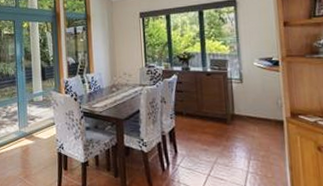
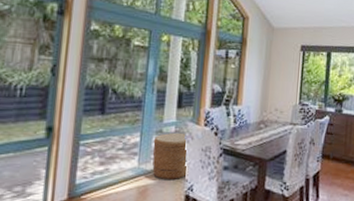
basket: none [28,100,58,141] -> present [152,132,188,181]

